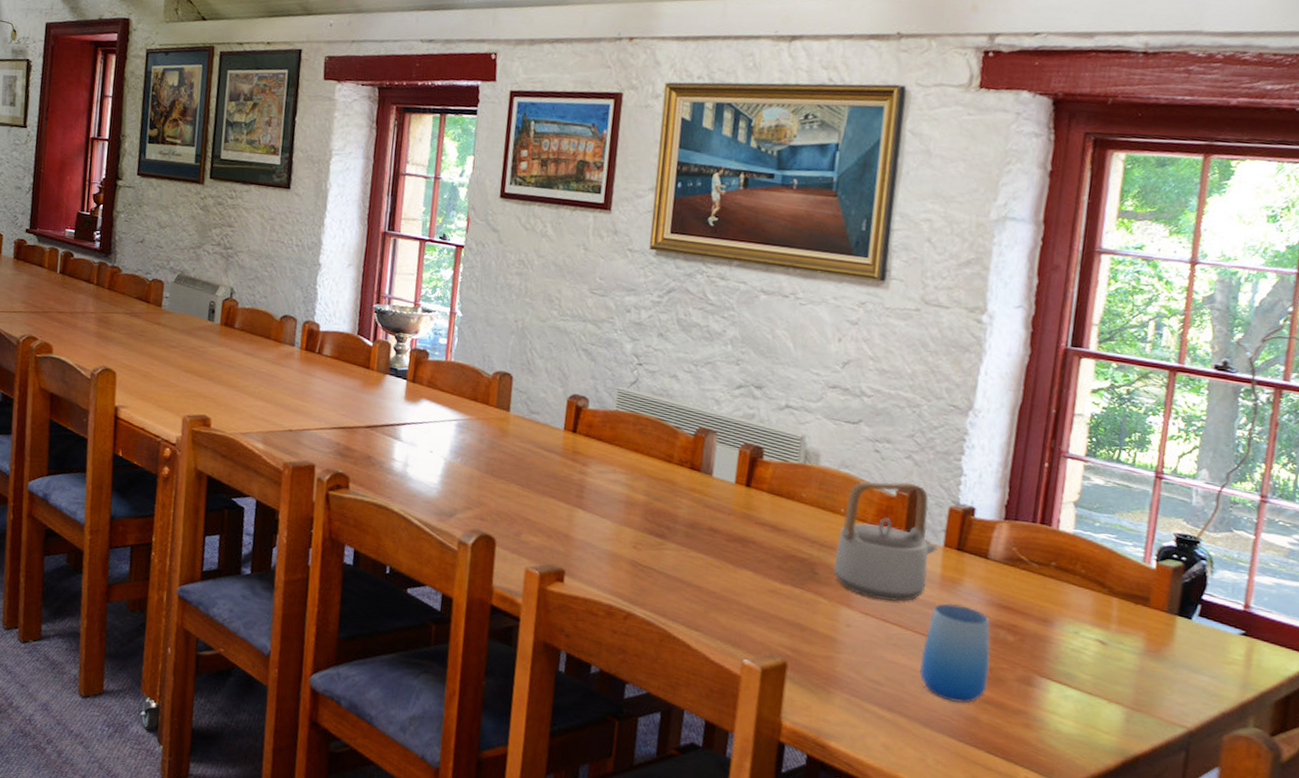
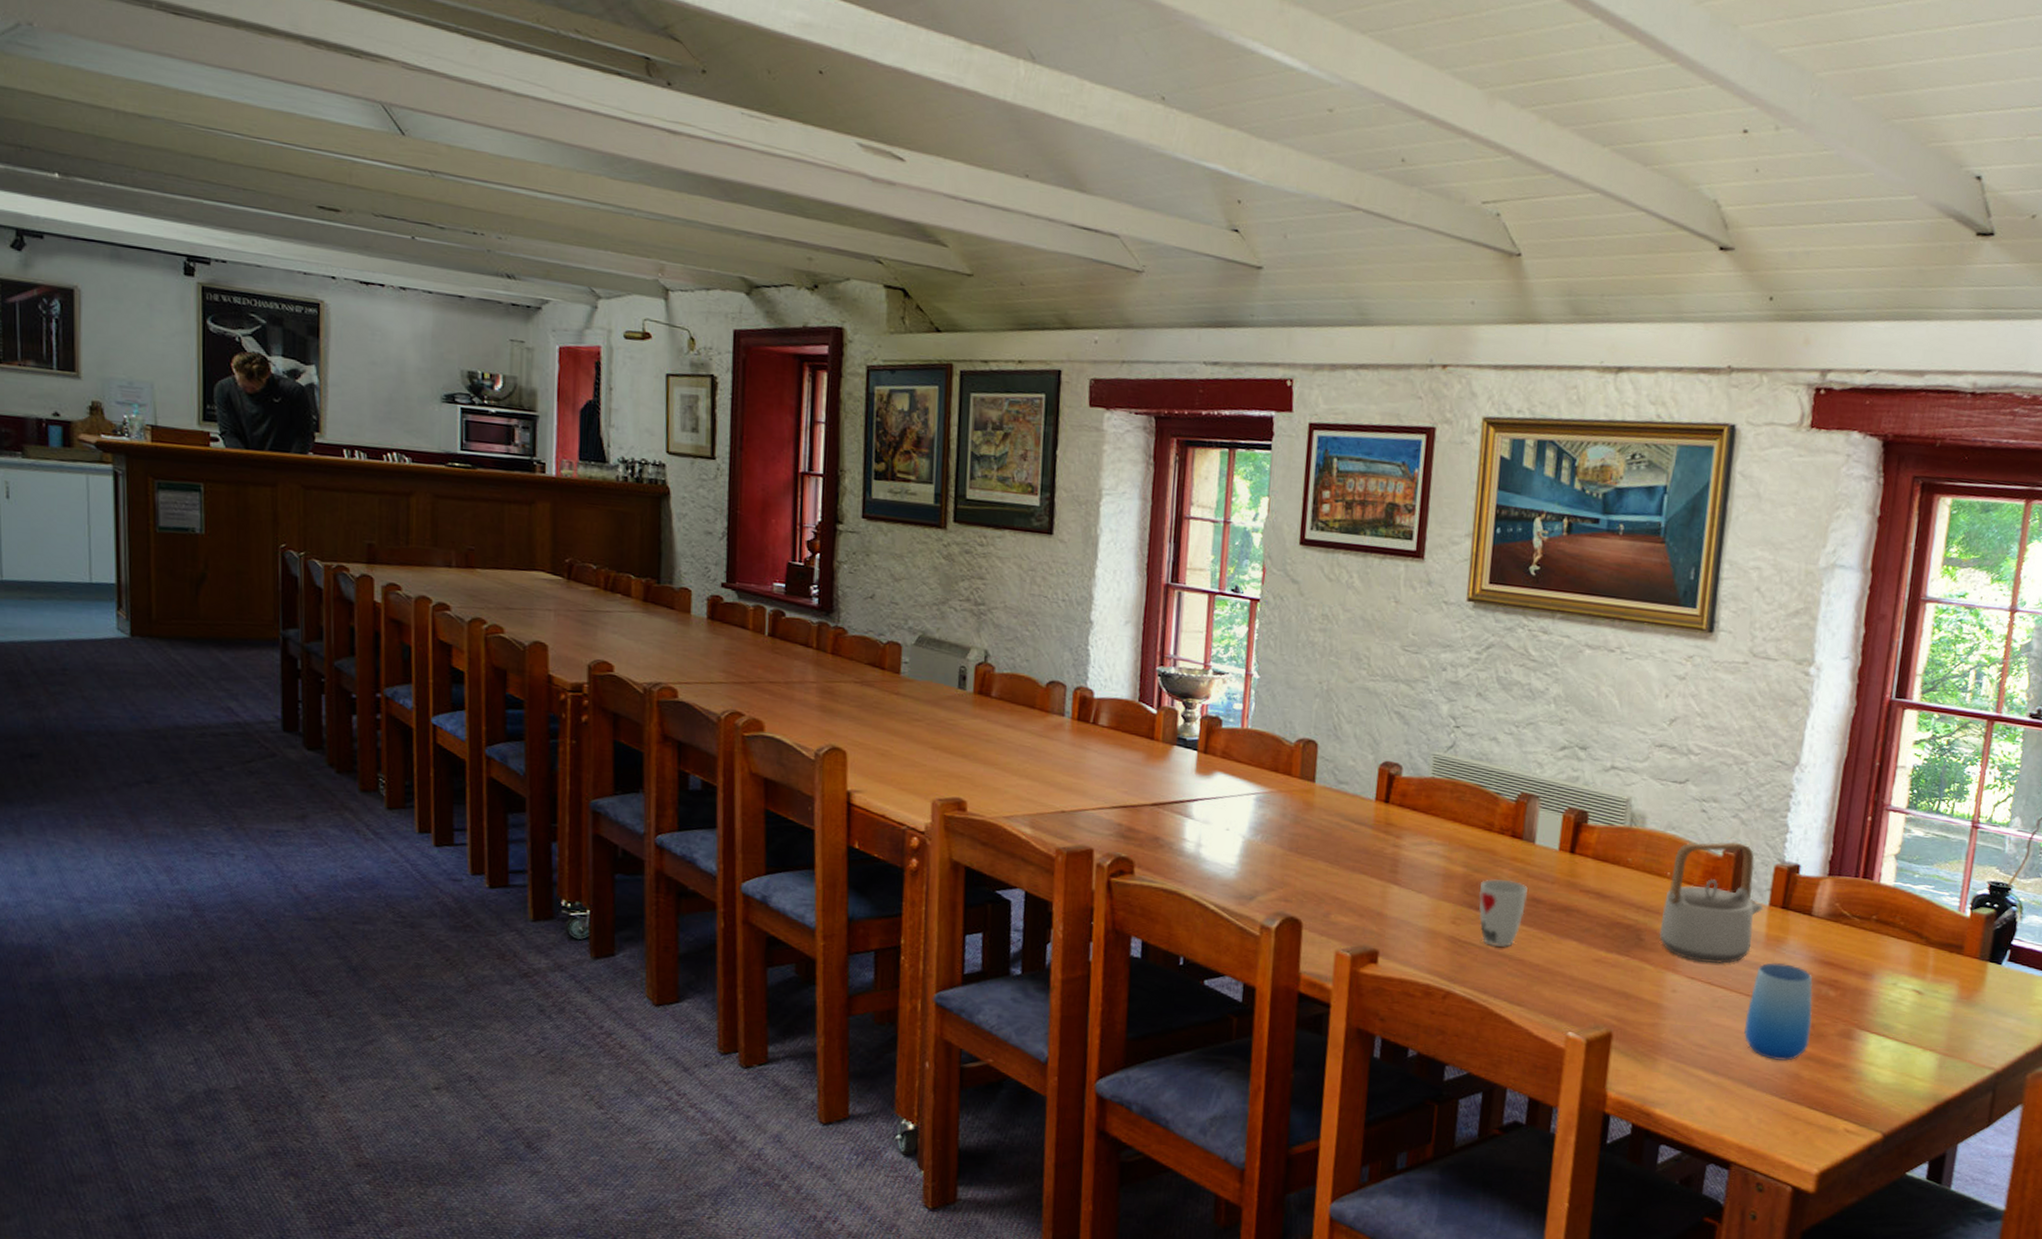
cup: none [659,508,705,574] -> present [1479,879,1528,947]

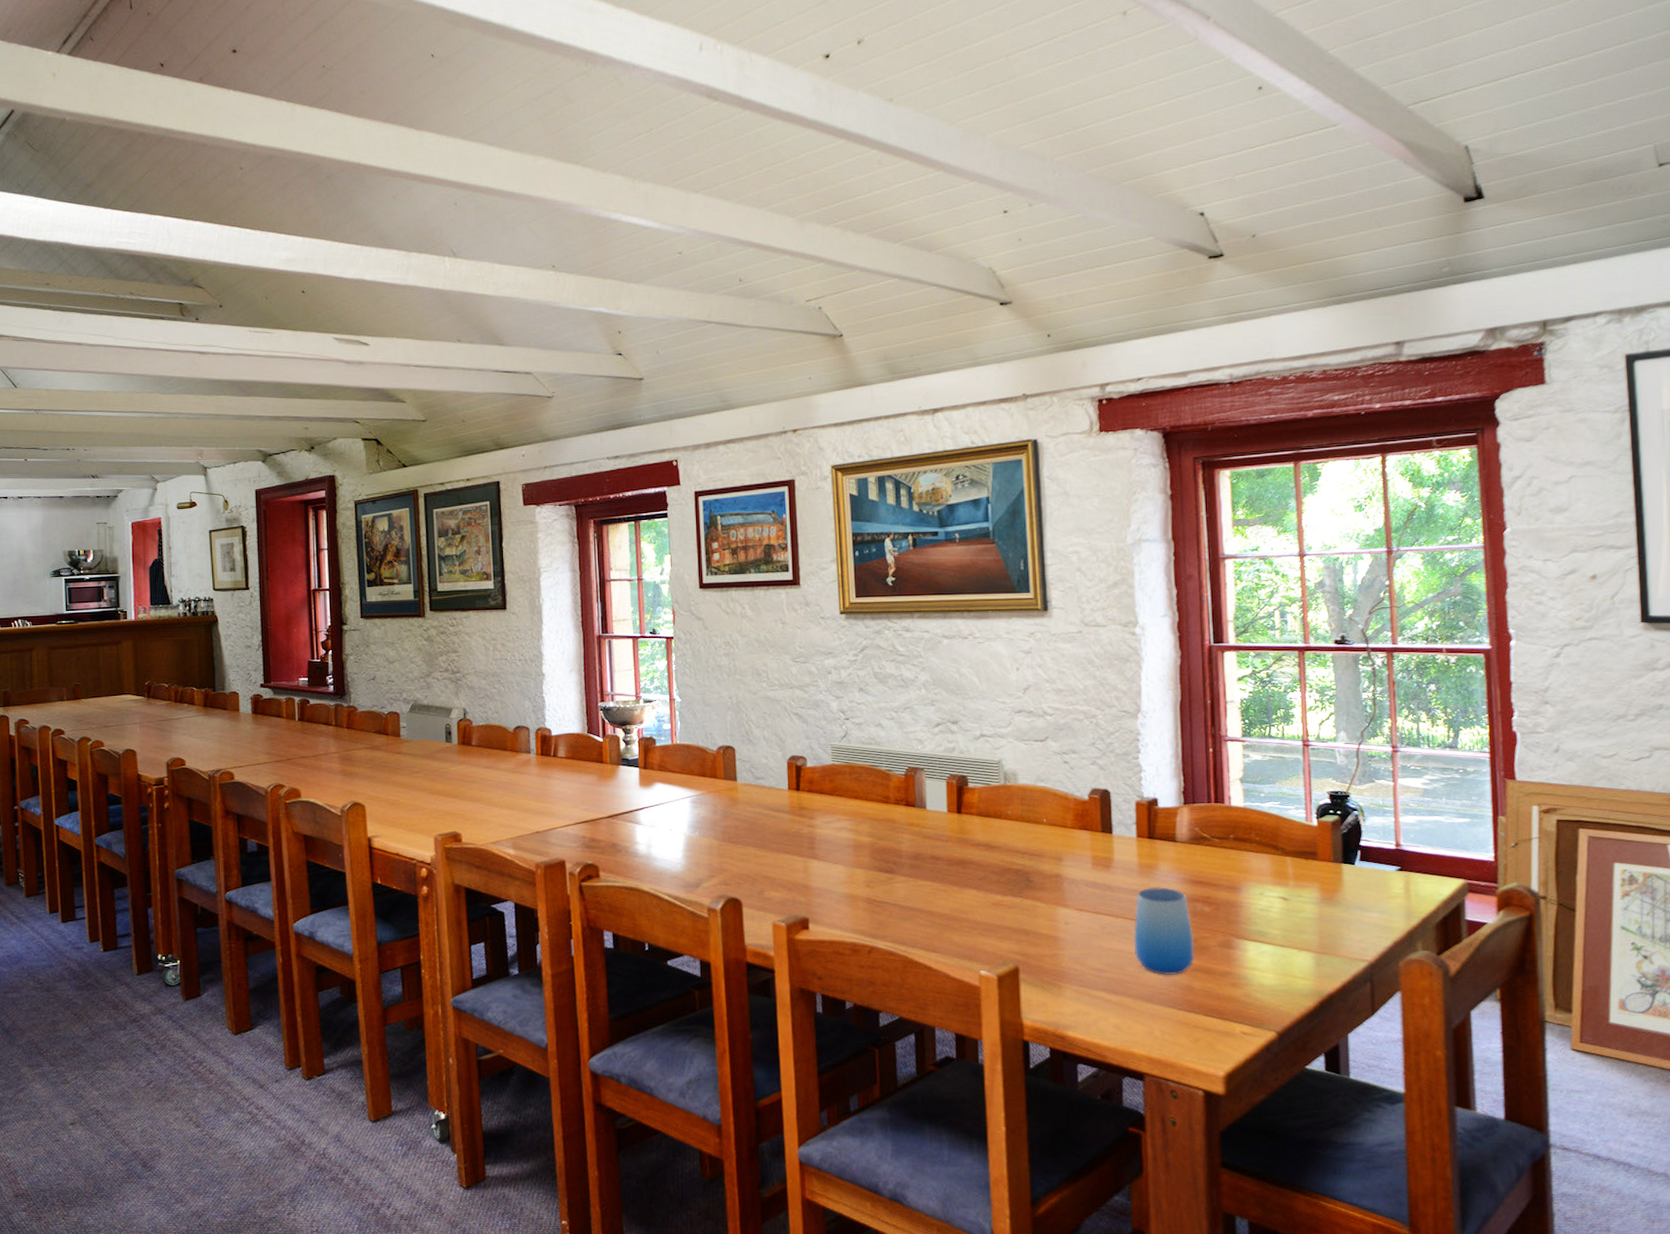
cup: present [1479,879,1528,947] -> none [886,843,927,903]
teapot: present [1659,841,1763,964] -> none [1045,785,1132,895]

